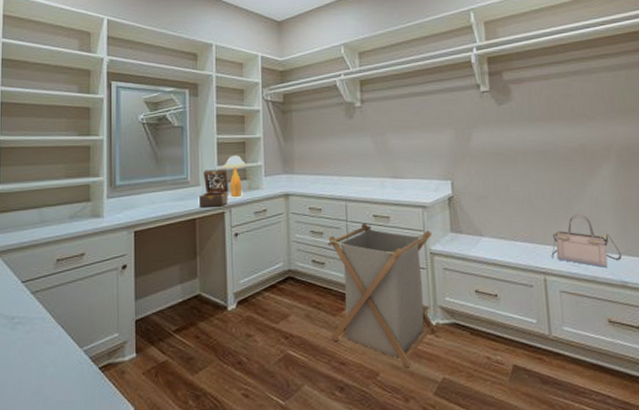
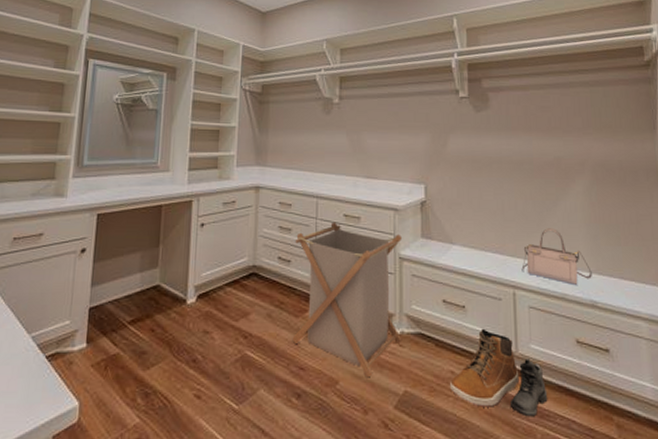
jewelry box: present [199,169,229,208] -> none [167,156,200,195]
table lamp: present [222,153,247,198] -> none [194,140,220,187]
boot: none [486,315,554,389] -> present [449,328,520,407]
boot: none [546,341,583,395] -> present [511,359,548,417]

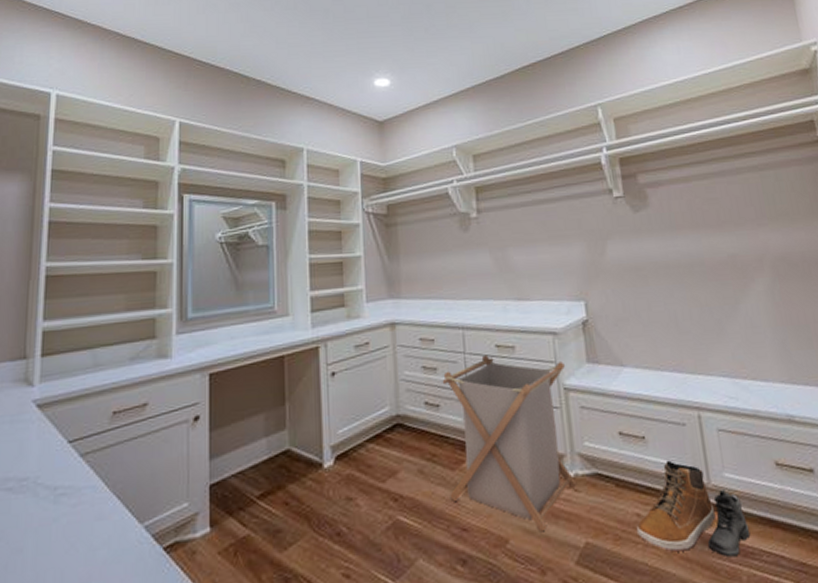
handbag: present [521,227,592,285] -> none [704,335,786,399]

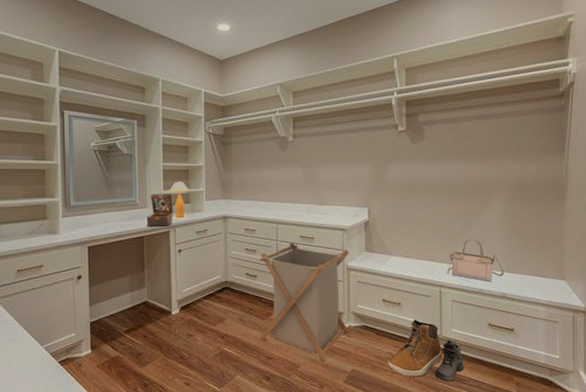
jewelry box: none [288,295,325,342] -> present [147,193,174,227]
table lamp: none [316,275,345,329] -> present [168,179,190,219]
handbag: none [704,335,786,399] -> present [447,237,504,282]

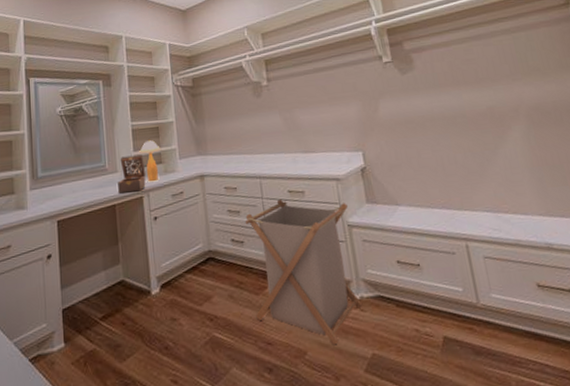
boot: present [387,319,443,377] -> none [415,284,486,362]
boot: present [435,340,464,382] -> none [479,308,517,366]
handbag: present [447,237,504,282] -> none [469,176,544,230]

